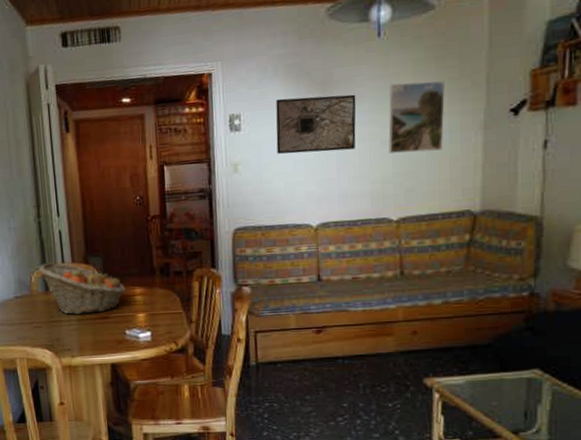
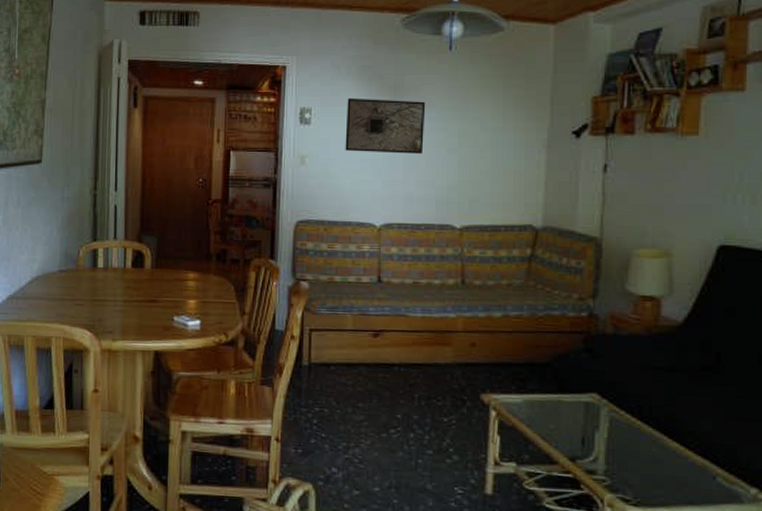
fruit basket: present [38,262,126,315] -> none [88,237,178,296]
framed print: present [388,81,445,154] -> none [455,95,511,163]

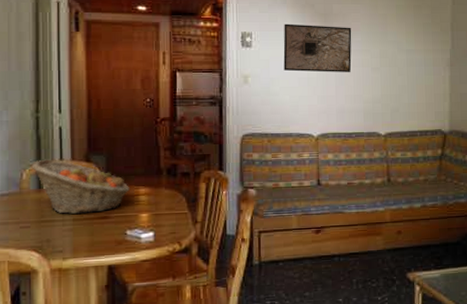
fruit basket: none [88,237,178,296] -> present [31,159,129,215]

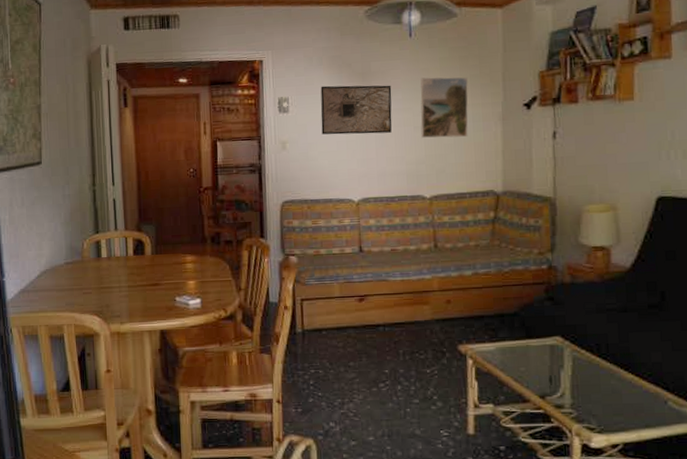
fruit basket: present [31,159,129,215] -> none [91,229,177,282]
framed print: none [378,22,421,79] -> present [420,77,468,138]

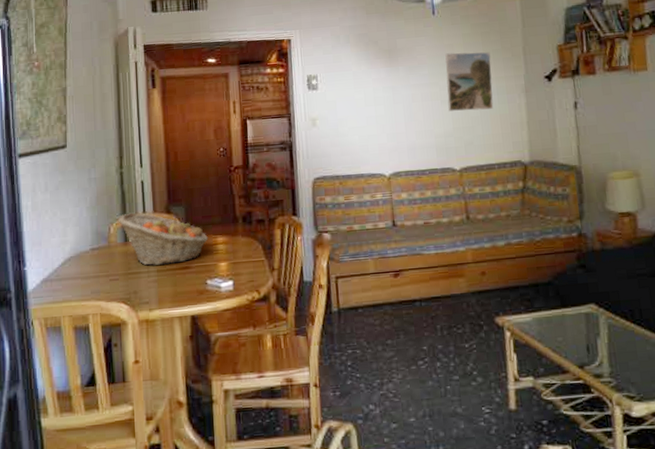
fruit basket: none [91,229,177,282] -> present [118,212,208,266]
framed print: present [320,85,392,135] -> none [348,61,420,111]

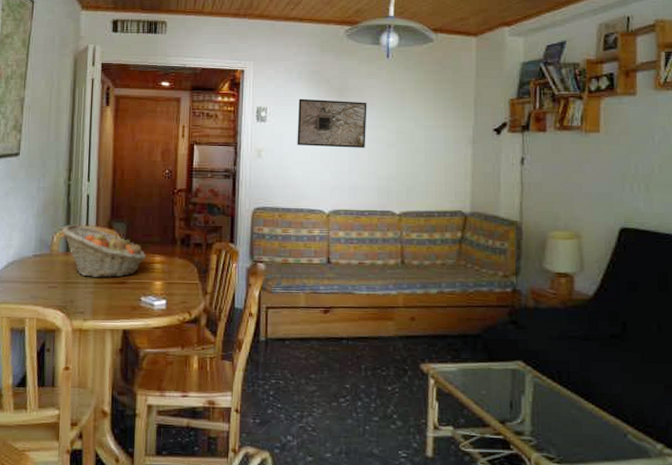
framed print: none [348,61,420,111] -> present [297,98,367,148]
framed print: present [445,52,494,111] -> none [393,97,441,157]

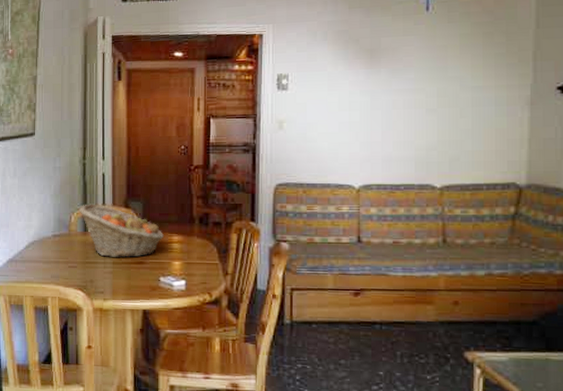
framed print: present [297,98,367,148] -> none [322,62,403,116]

